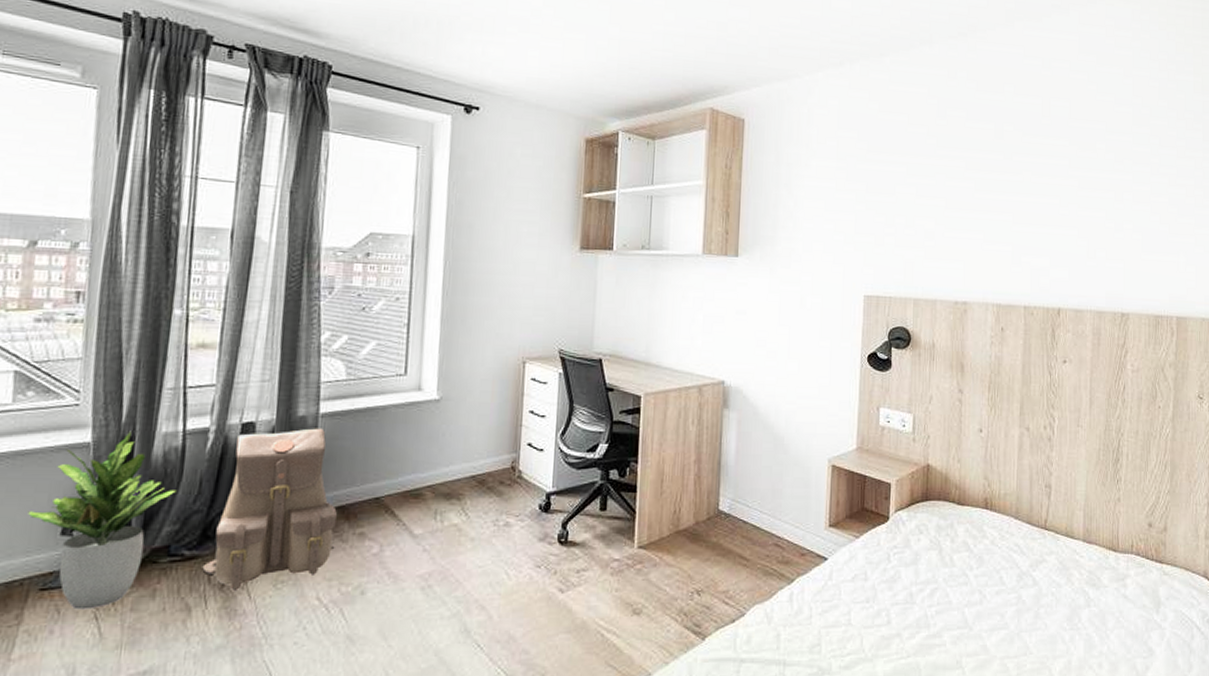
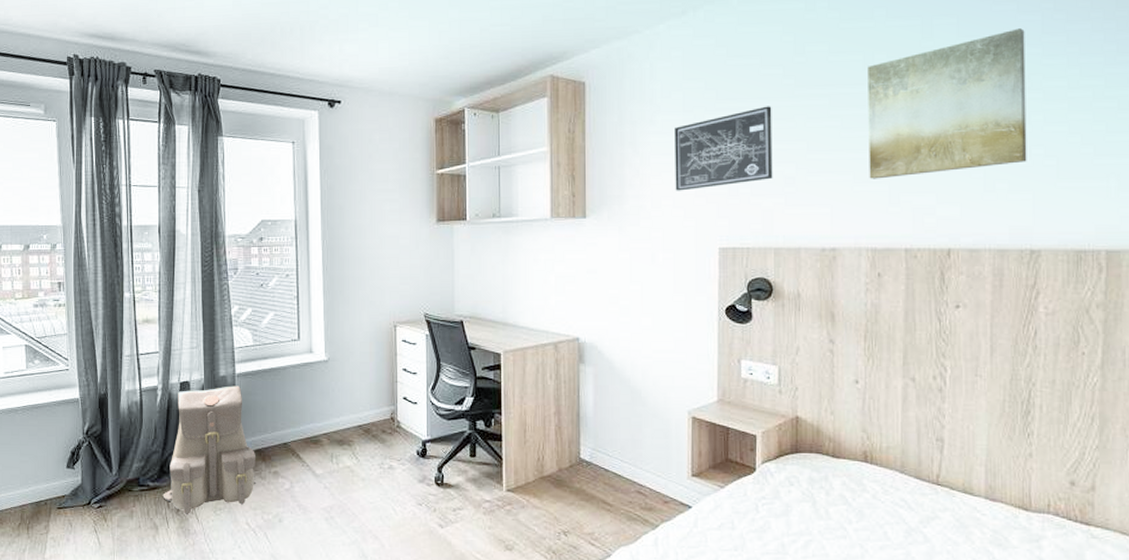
potted plant: present [28,430,176,610] -> none [44,389,139,524]
wall art: none [826,162,916,237] -> present [675,106,773,191]
wall art: none [996,118,1120,240] -> present [867,28,1027,179]

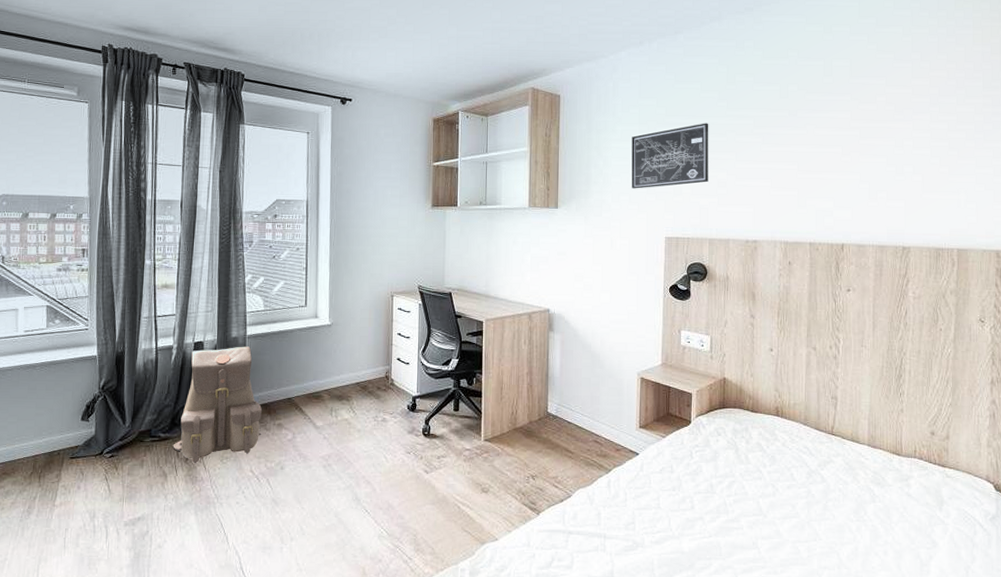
wall art: present [867,28,1027,179] -> none [783,73,901,186]

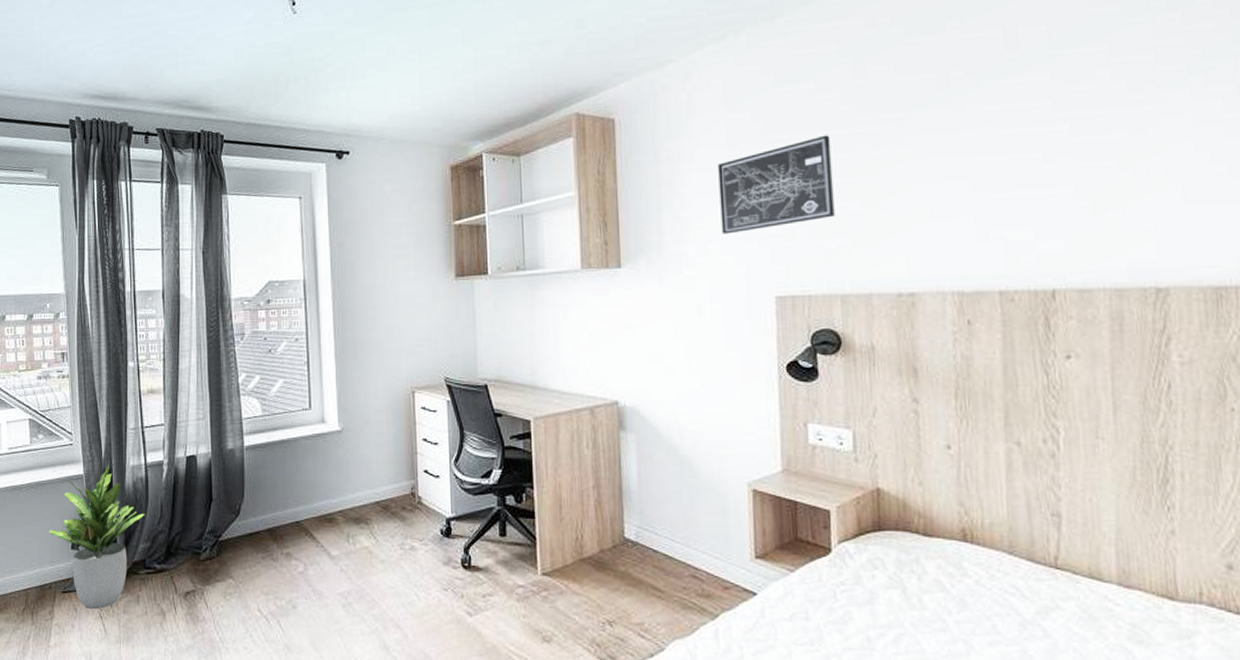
potted plant: none [60,347,153,473] -> present [49,464,145,610]
backpack: present [173,346,263,464] -> none [170,459,268,601]

